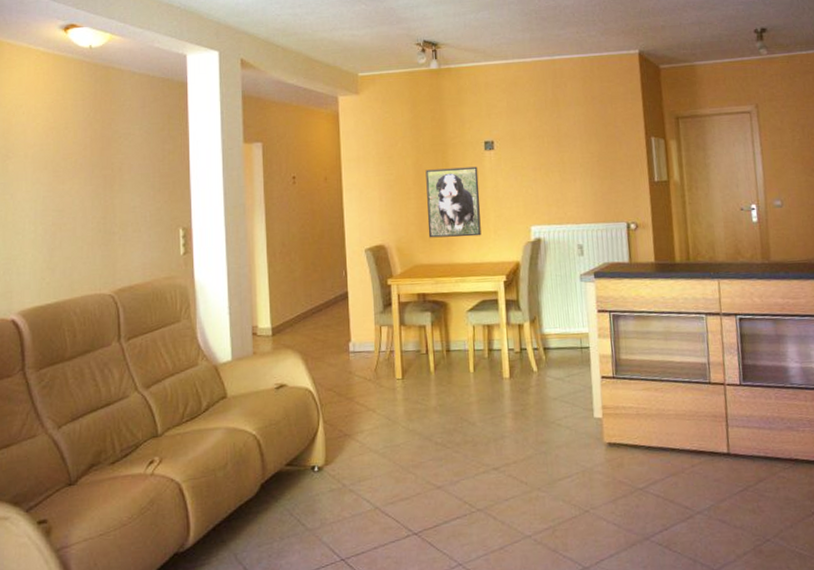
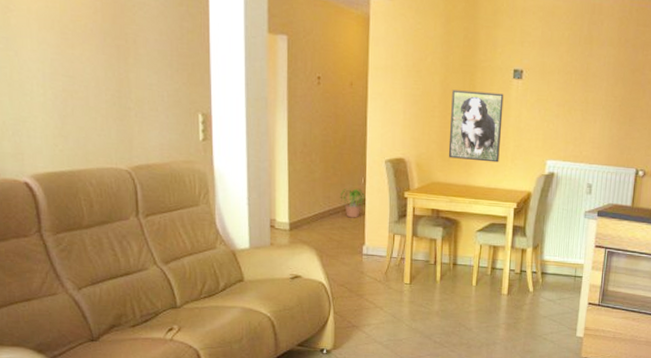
potted plant: none [322,282,348,315] -> present [340,188,366,218]

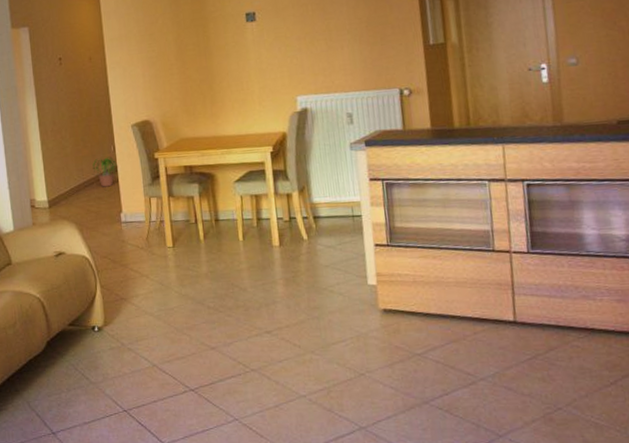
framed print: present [448,90,504,163] -> none [187,39,246,112]

